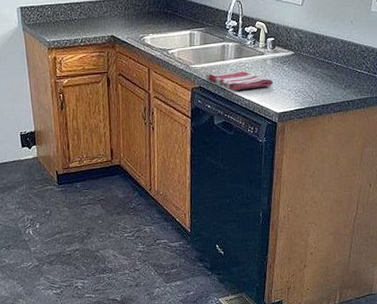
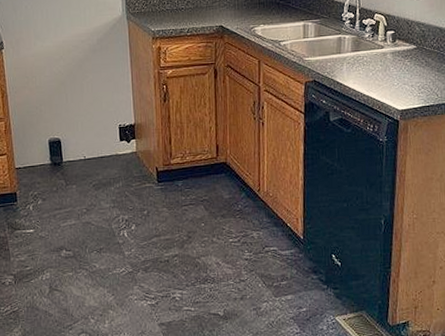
dish towel: present [206,71,273,91] -> none [321,64,394,85]

